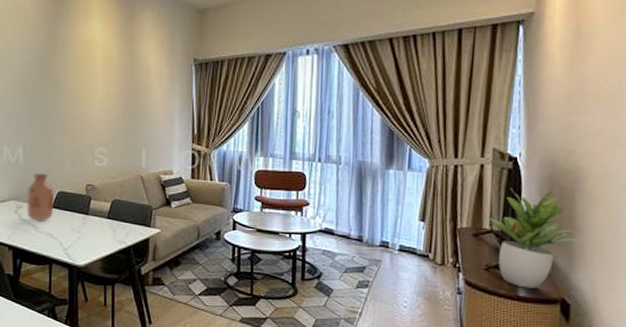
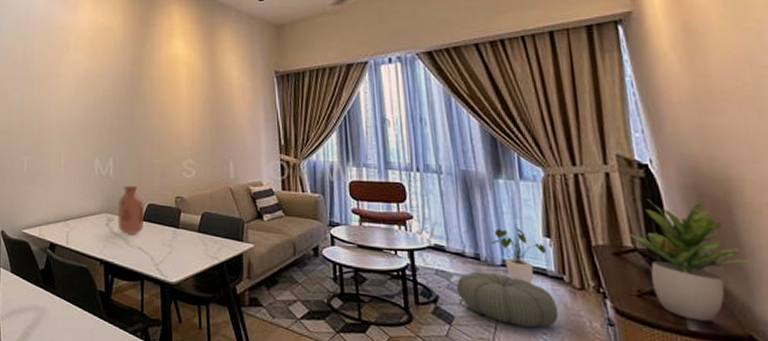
pouf: none [339,251,420,298] -> present [457,271,558,328]
house plant: none [374,212,419,261] -> present [492,226,546,283]

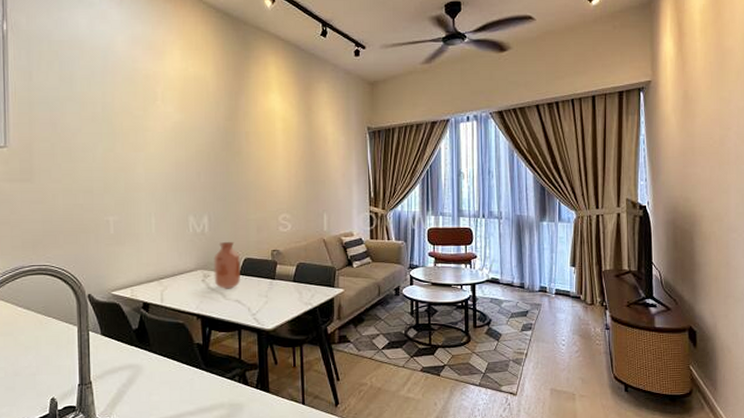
pouf: present [457,271,558,328] -> none [506,297,574,337]
house plant: present [492,226,546,283] -> none [534,259,571,303]
potted plant: present [630,199,757,323] -> none [628,232,702,321]

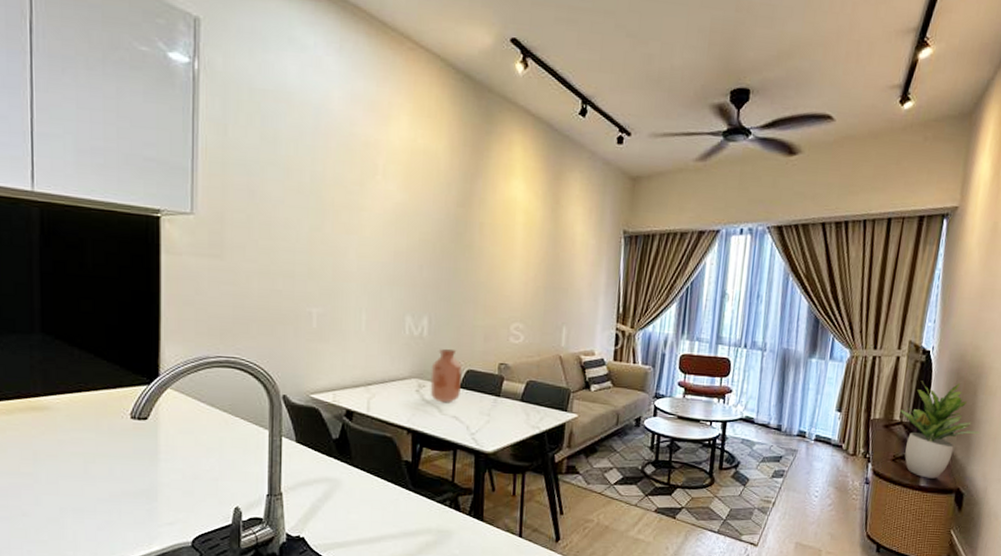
potted plant: none [628,232,702,321] -> present [900,381,980,480]

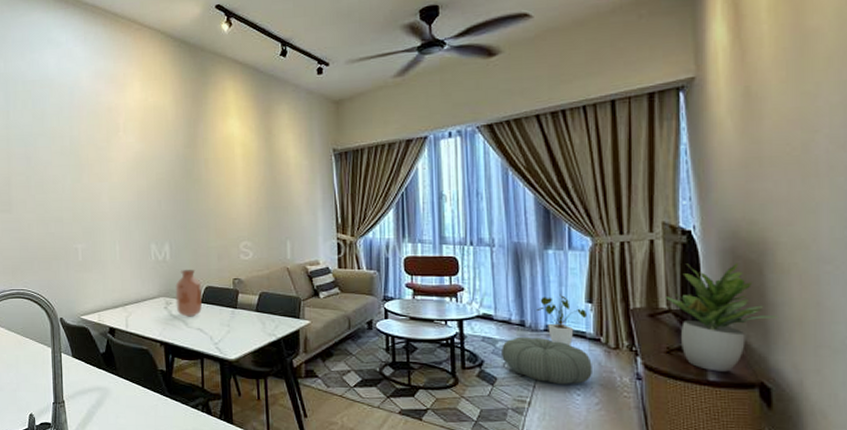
pouf: none [756,440,832,487] -> present [502,336,592,385]
house plant: none [793,401,835,450] -> present [537,294,586,345]

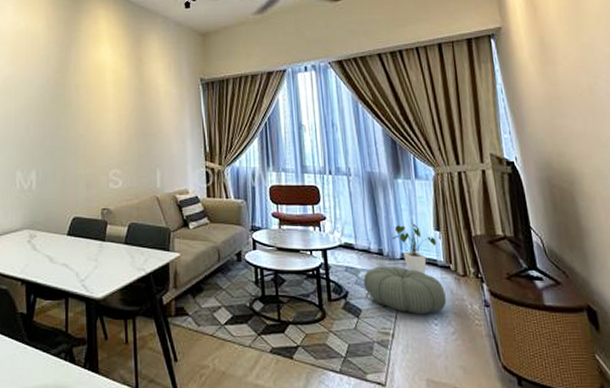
vase: present [175,270,202,317] -> none [40,199,68,251]
potted plant: present [666,263,778,373] -> none [501,192,592,298]

